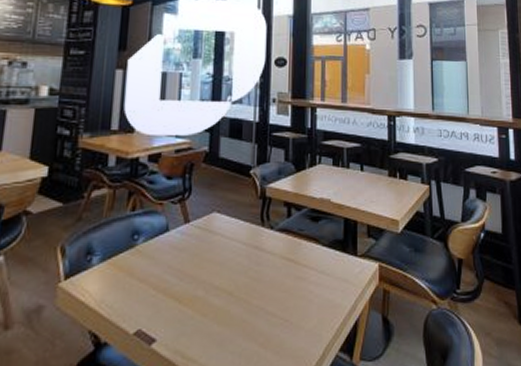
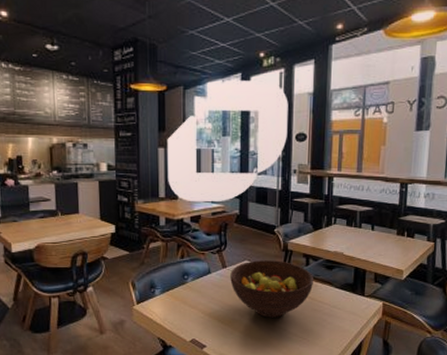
fruit bowl: none [193,211,296,292] -> present [230,260,313,318]

